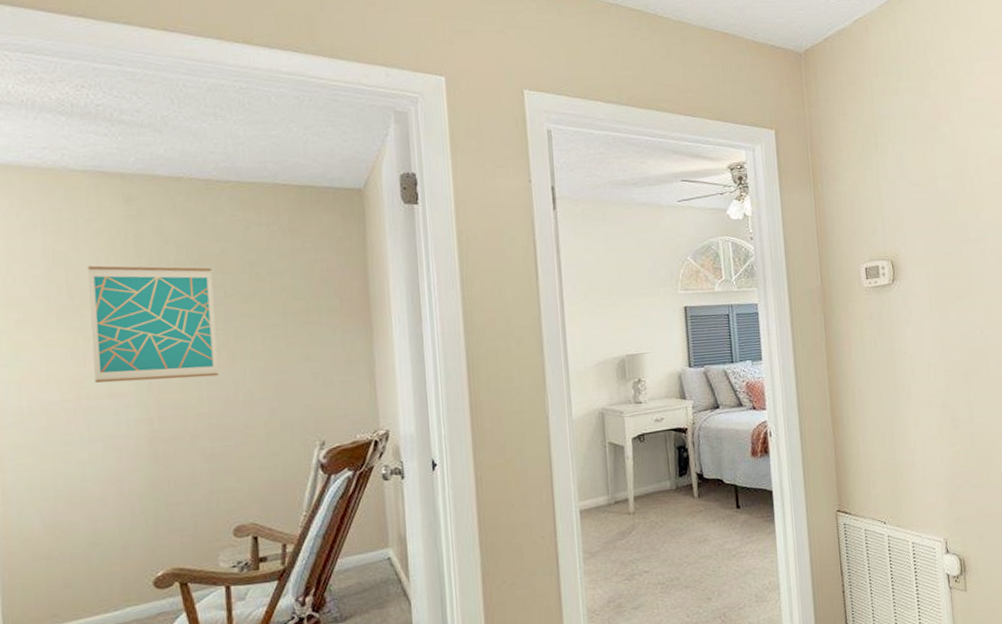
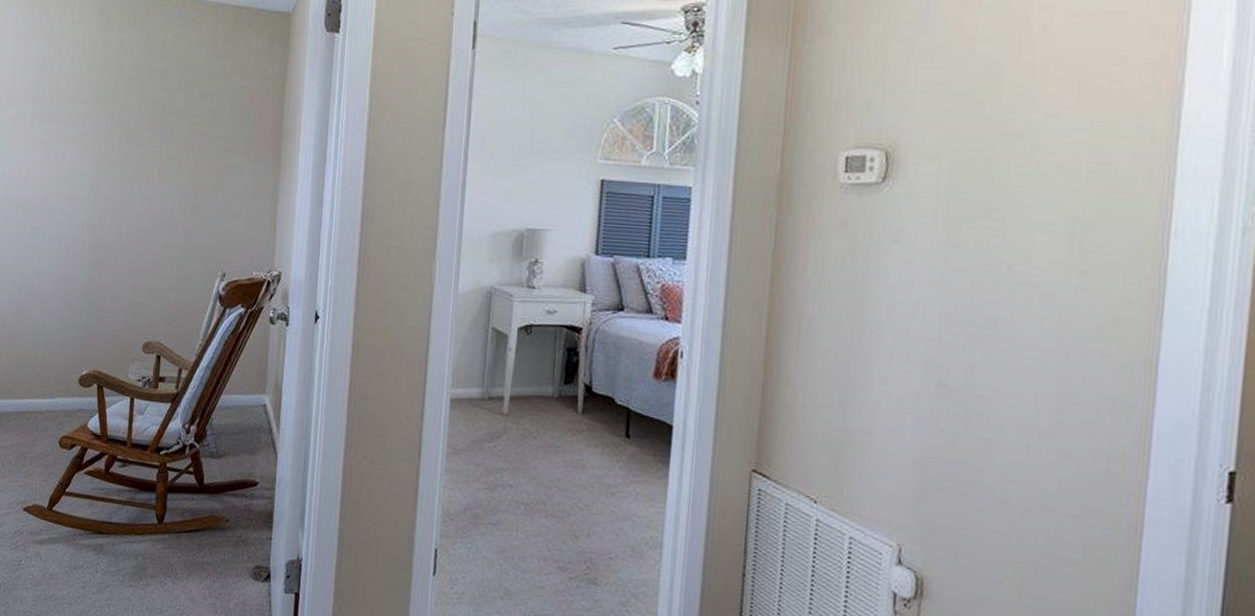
wall art: present [88,265,219,383] -> none [59,73,156,192]

